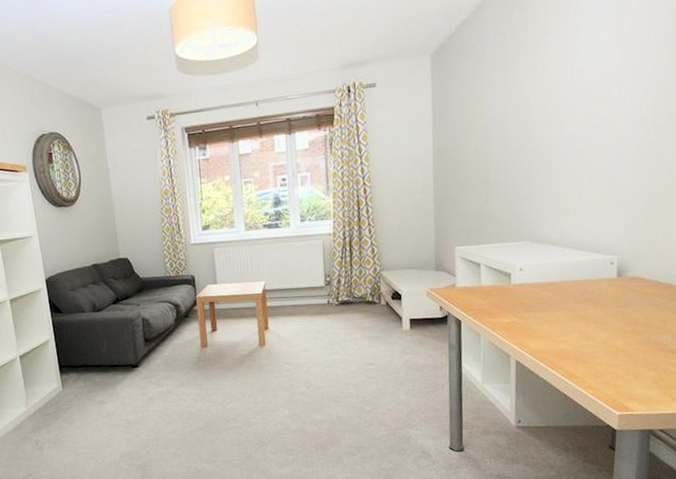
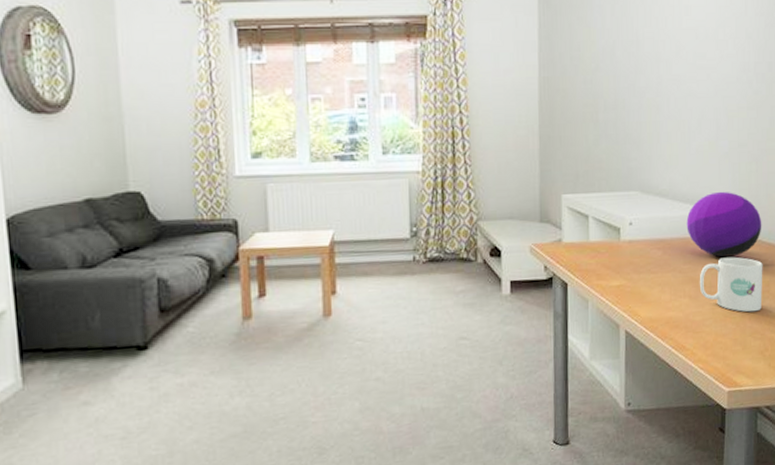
decorative orb: none [577,237,659,297] -> present [686,191,762,258]
mug: none [590,296,659,346] -> present [699,256,763,312]

